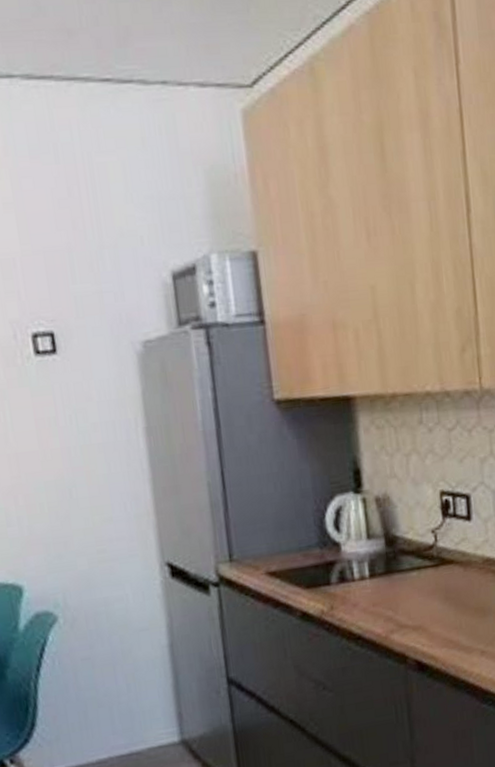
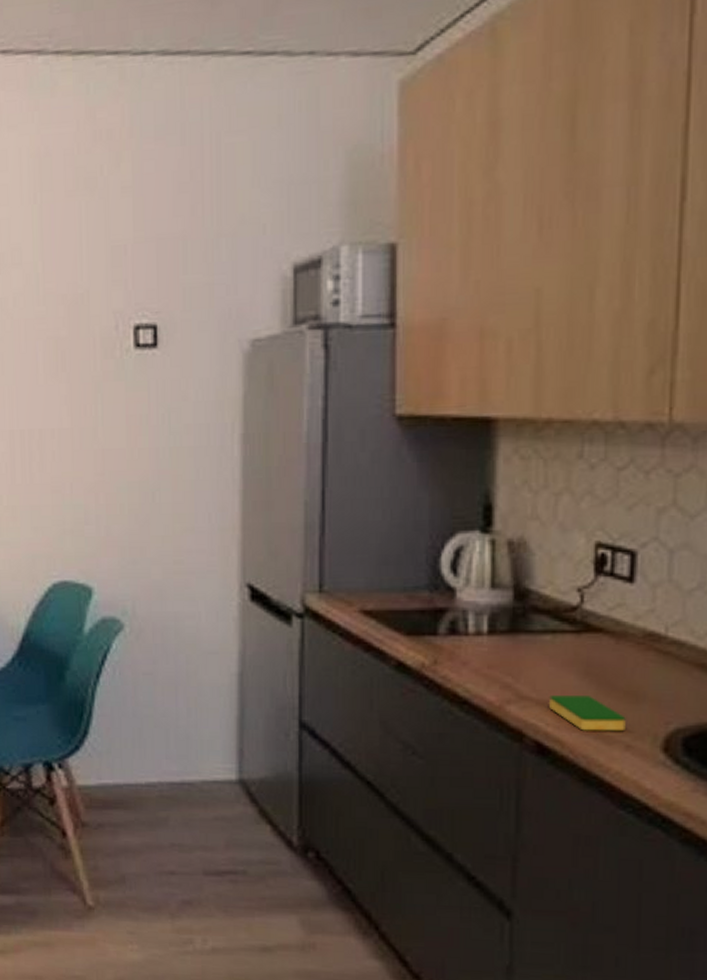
dish sponge: none [421,616,479,646] -> present [548,695,626,732]

